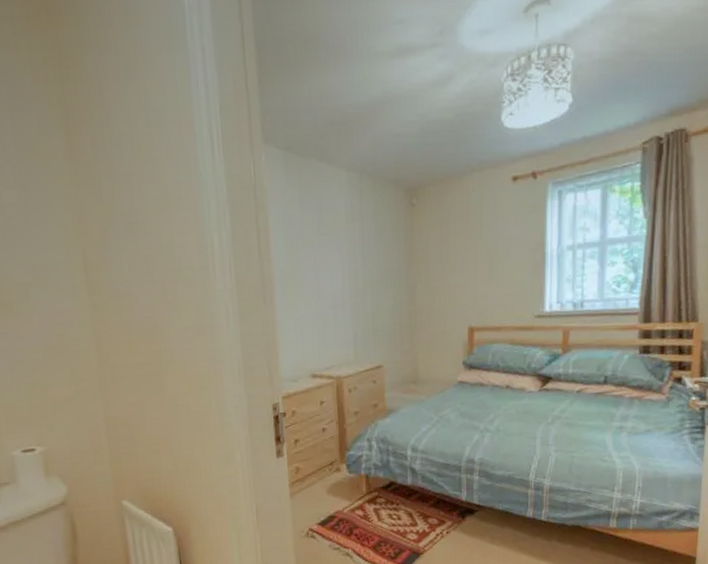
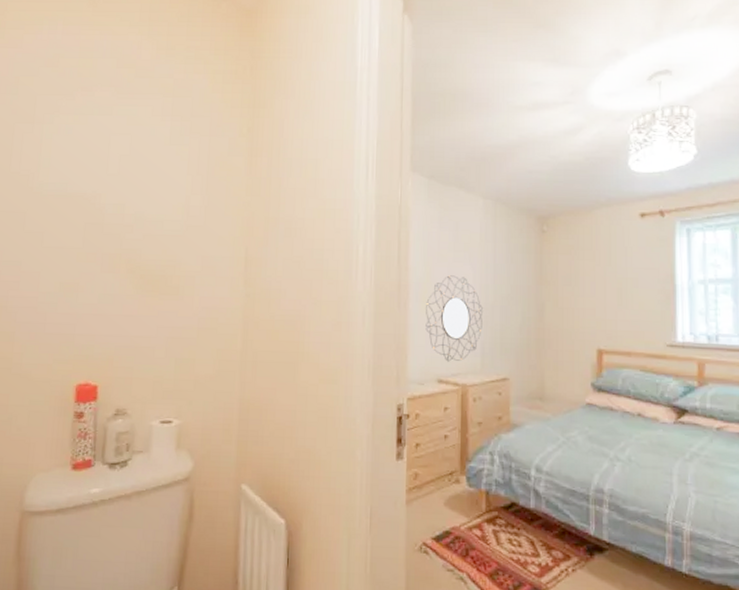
home mirror: none [293,262,354,356] -> present [425,275,484,362]

